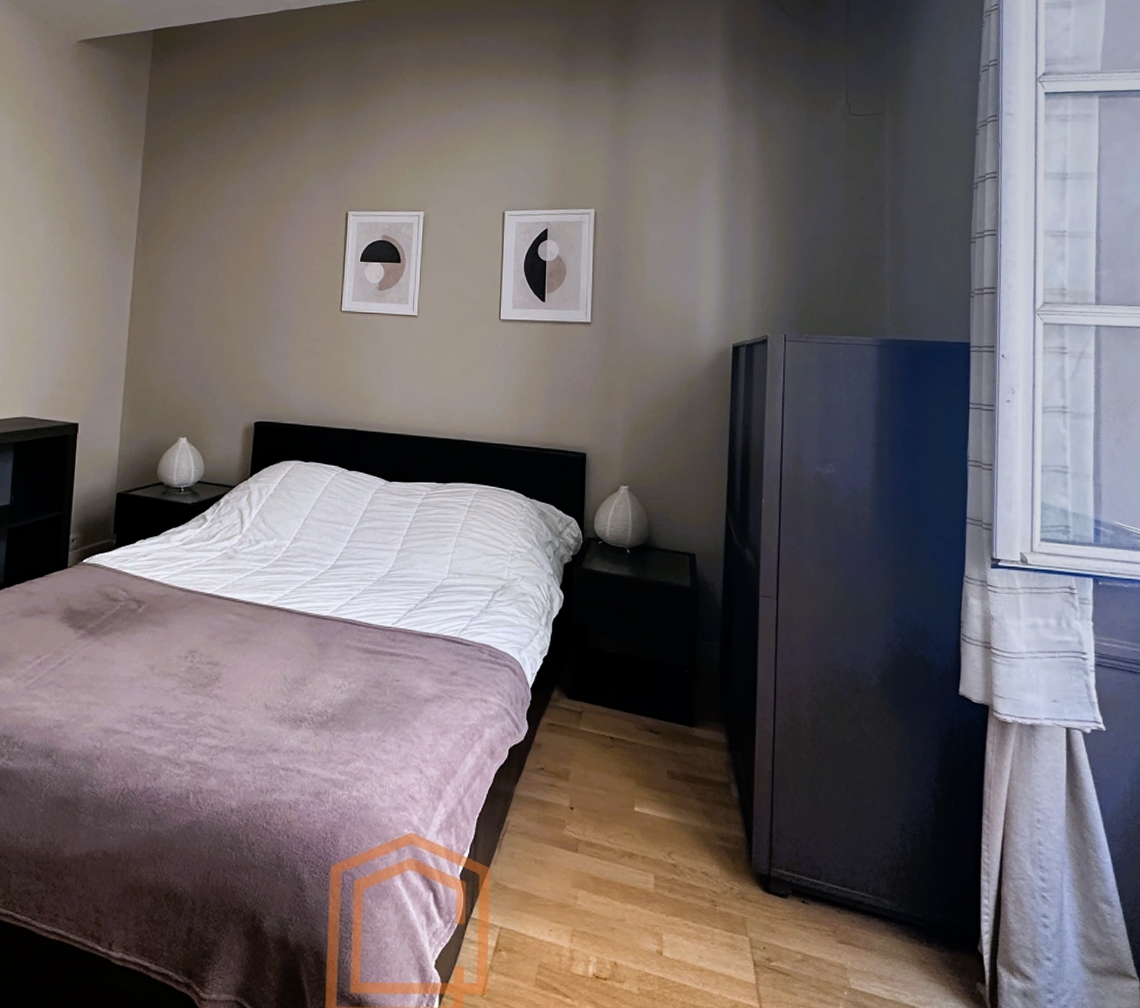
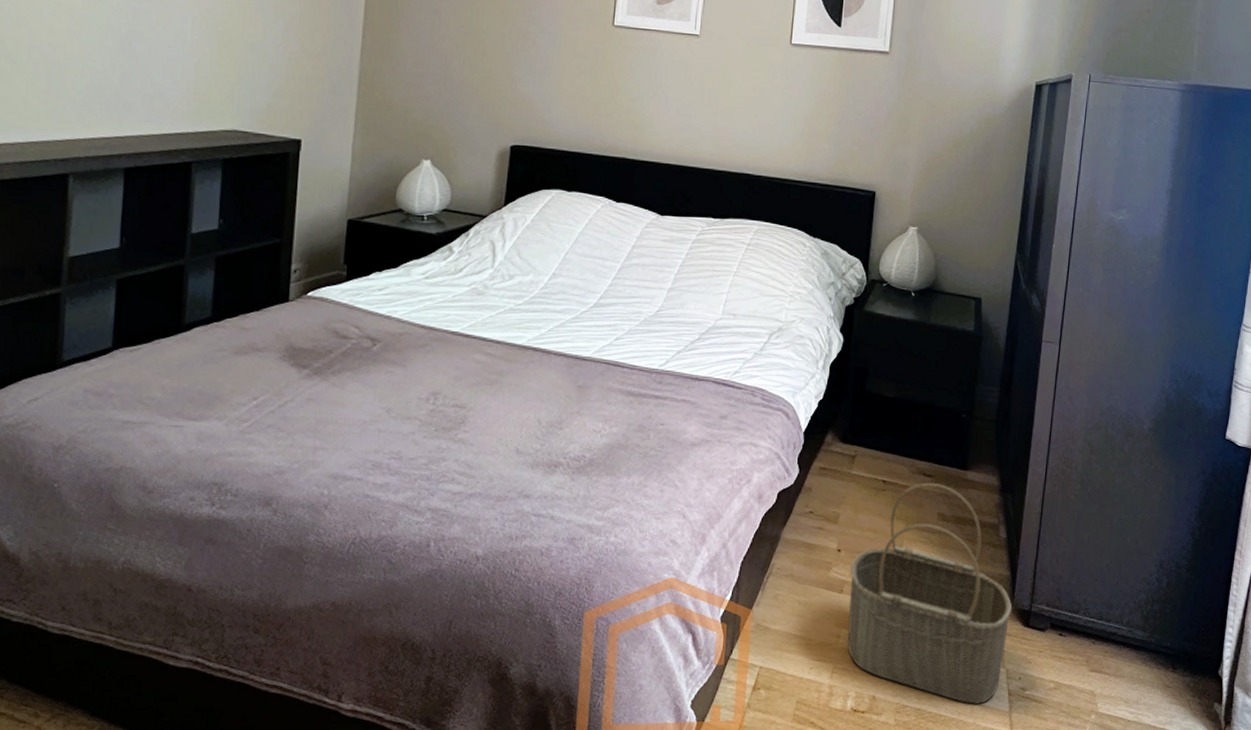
wicker basket: none [584,739,751,974] -> present [847,482,1013,704]

